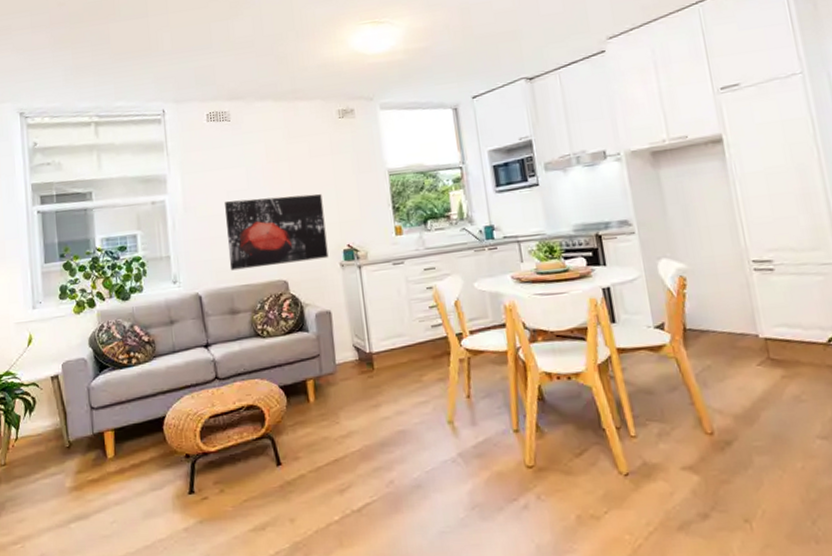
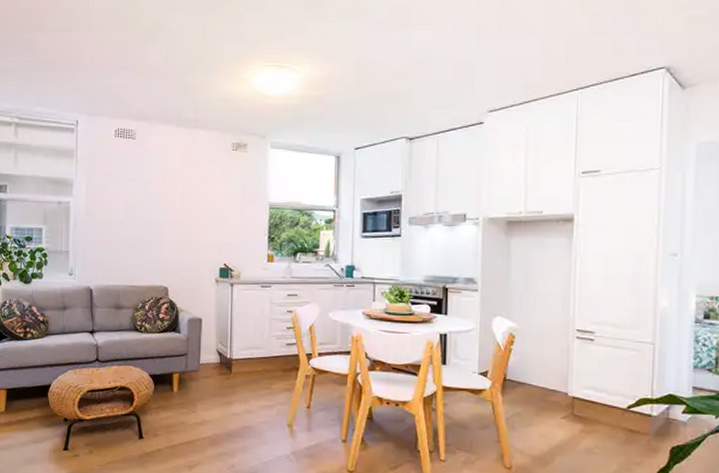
wall art: present [225,193,329,271] -> none [119,211,208,273]

